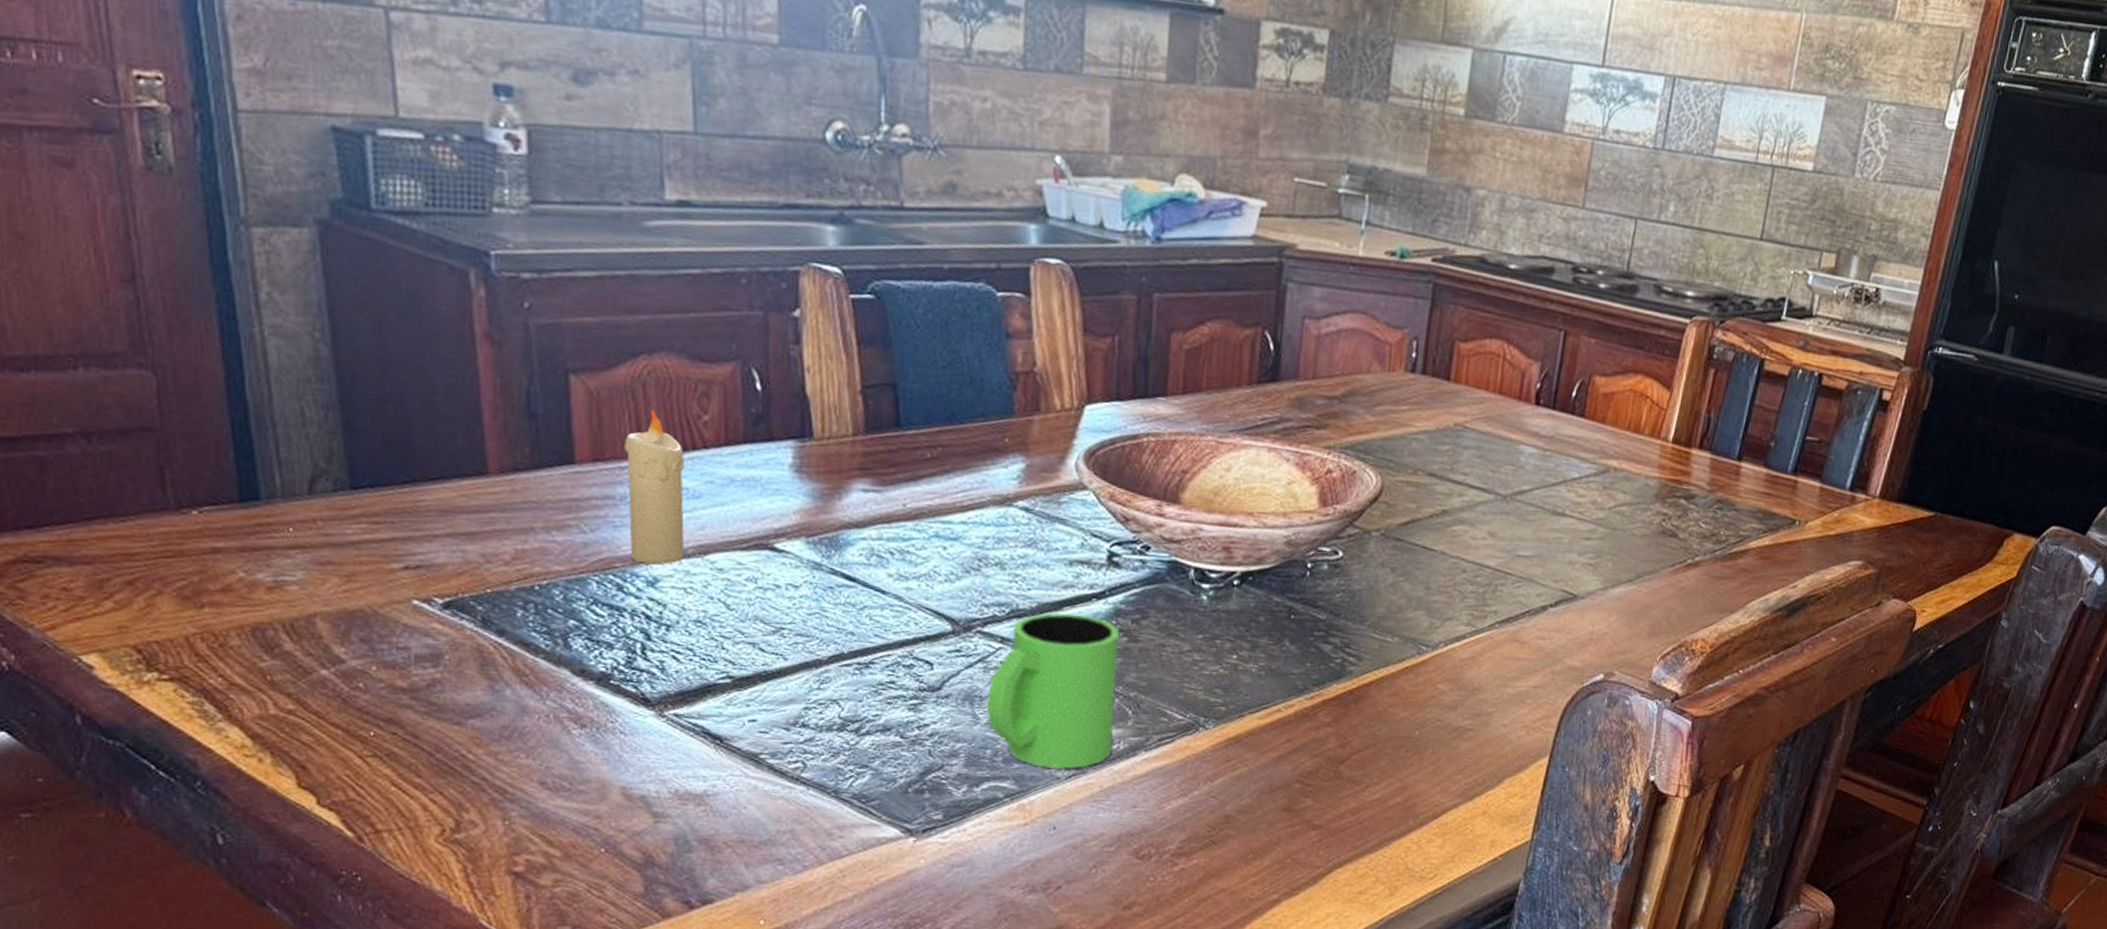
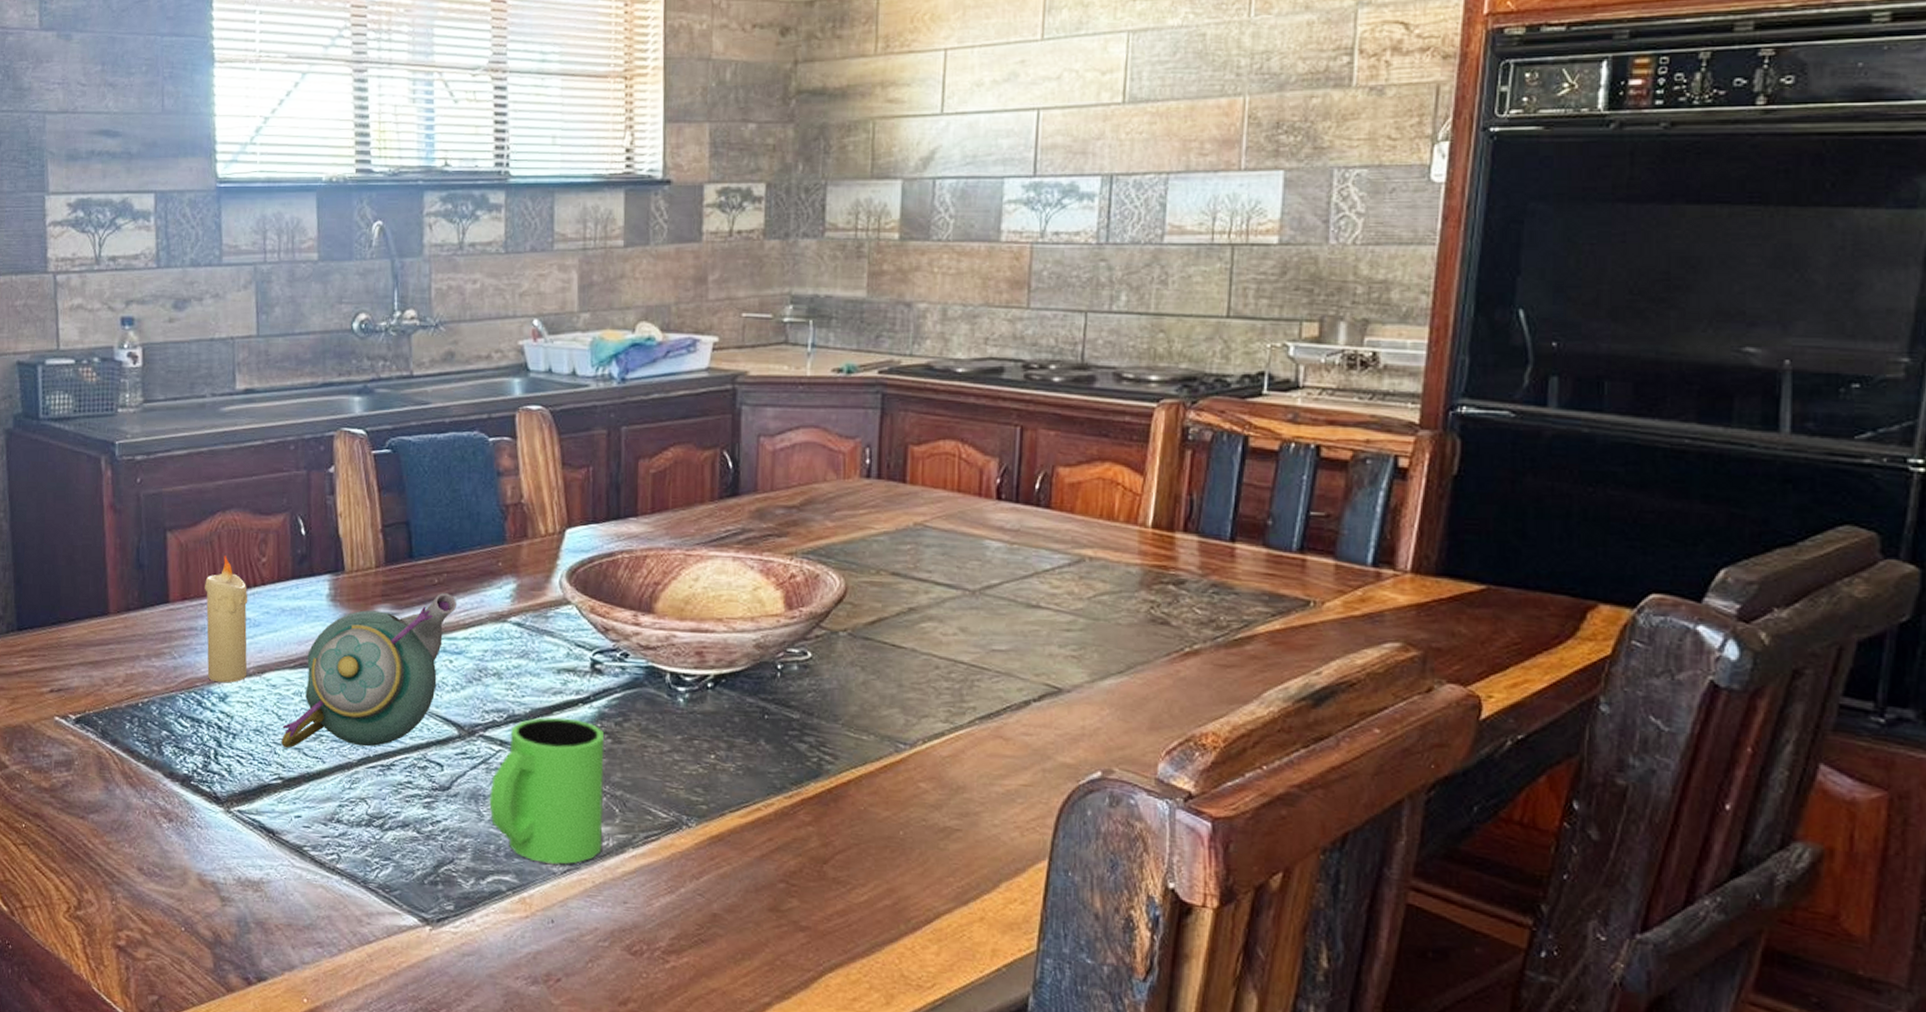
teapot: none [731,469,954,643] -> present [281,593,457,749]

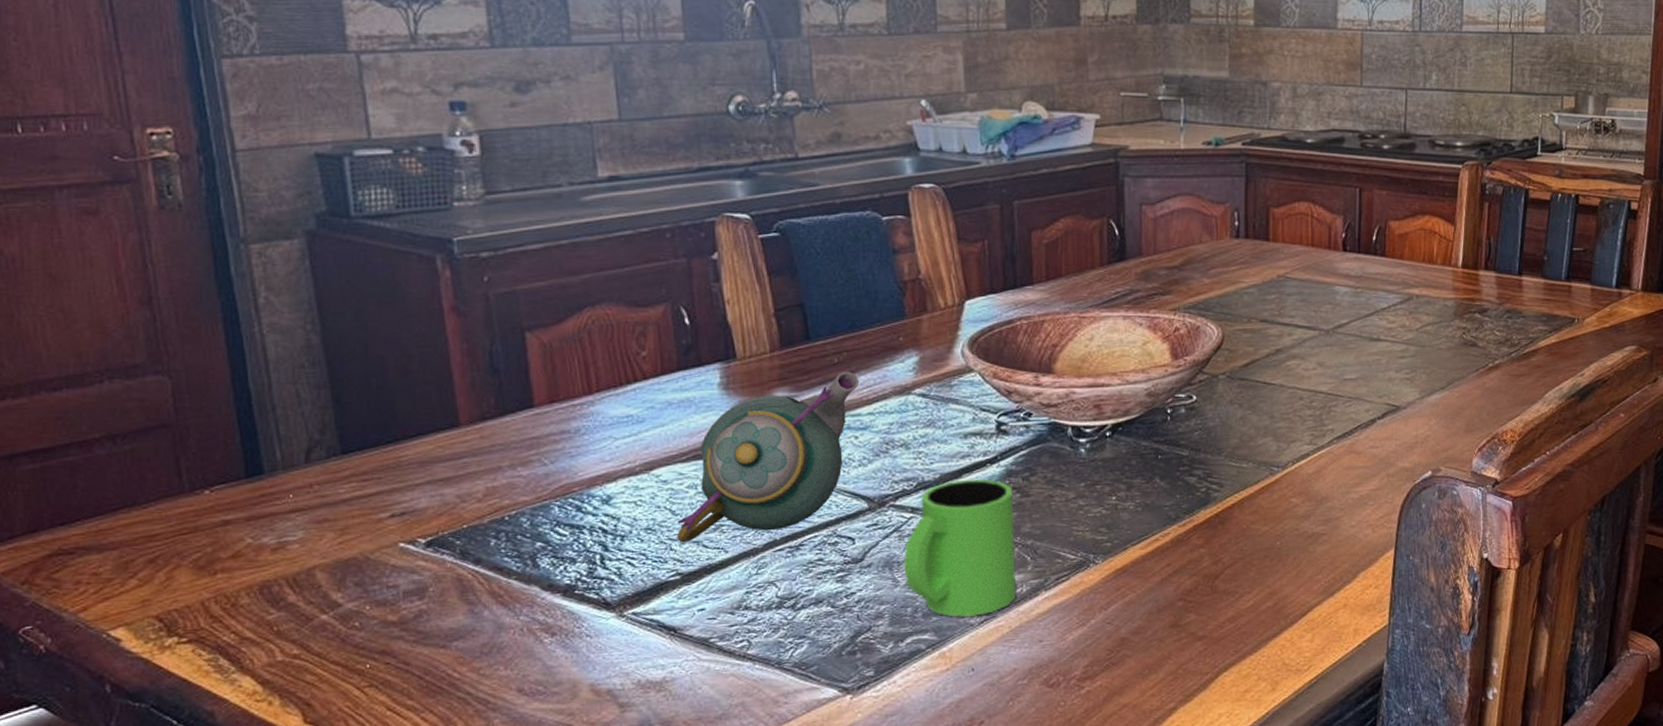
candle: present [205,556,248,683] -> none [576,352,633,485]

